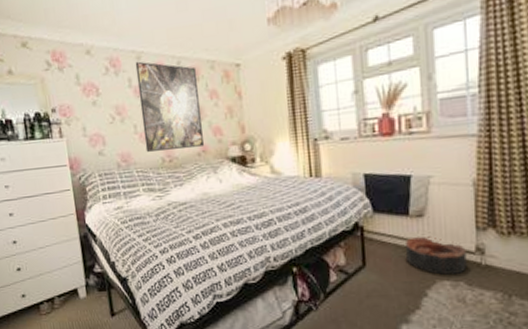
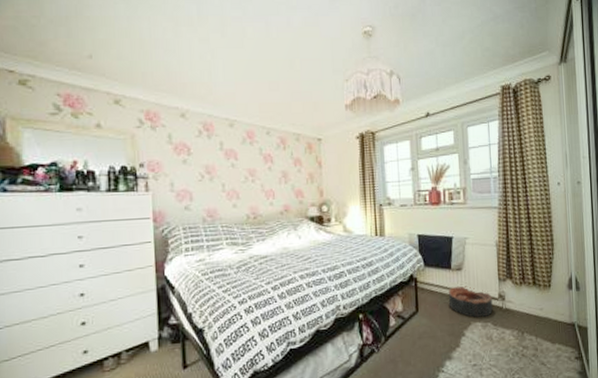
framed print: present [135,61,205,152] -> none [227,128,287,209]

